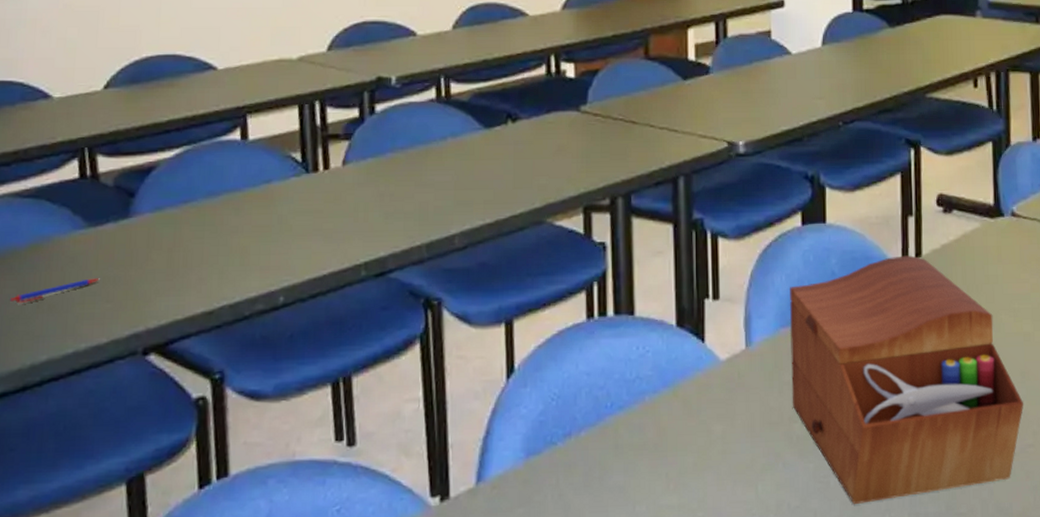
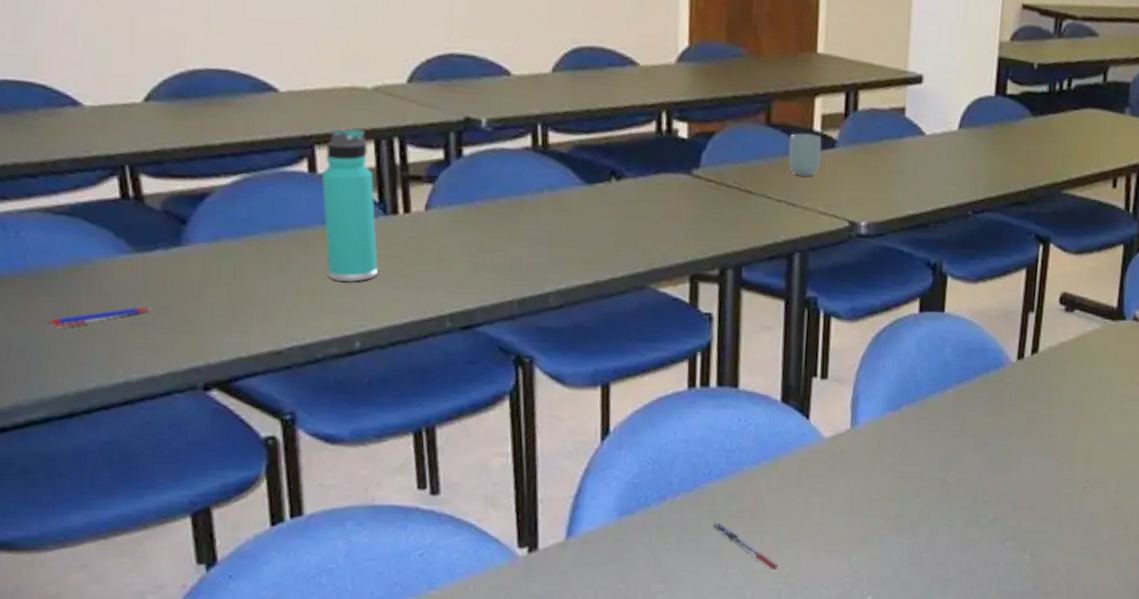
thermos bottle: none [252,96,300,239] -> present [322,128,378,282]
pen: none [617,457,686,506] -> present [712,522,780,571]
cup: none [667,63,697,104] -> present [788,133,822,177]
sewing box: present [789,255,1024,504] -> none [892,350,1121,579]

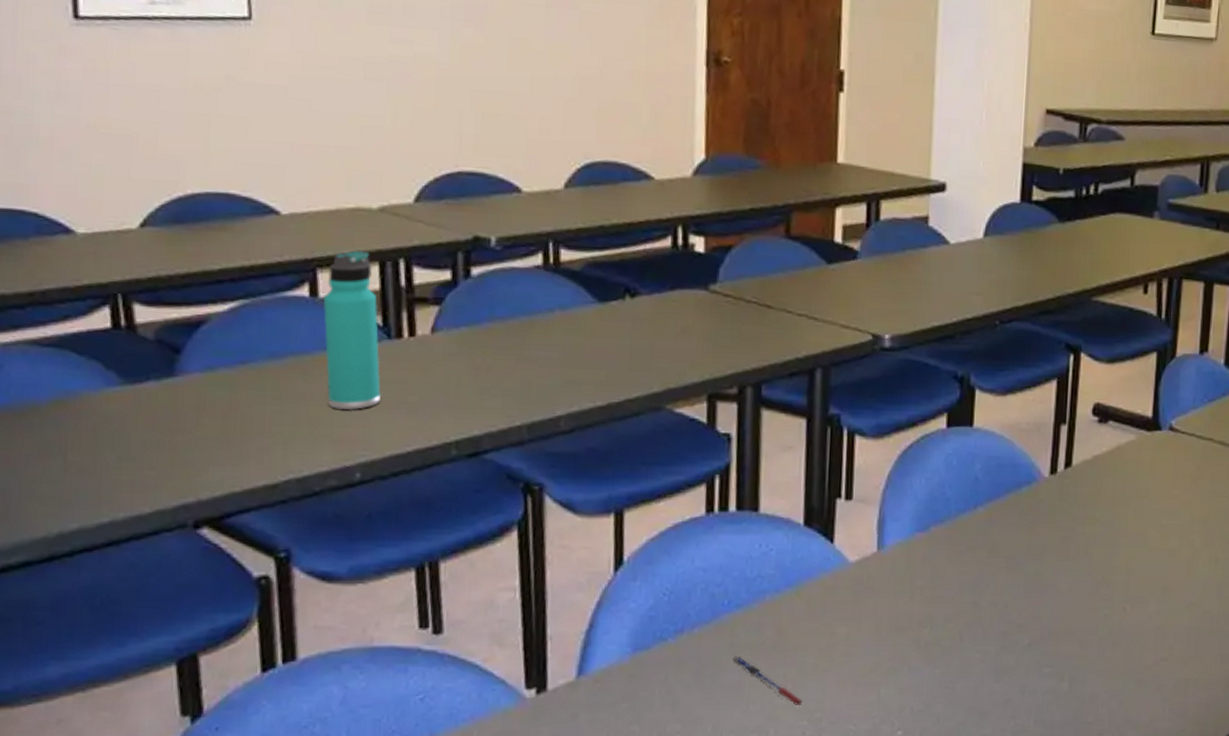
pen: present [48,307,151,328] -> none [30,441,140,466]
cup: present [788,133,822,177] -> none [809,244,843,290]

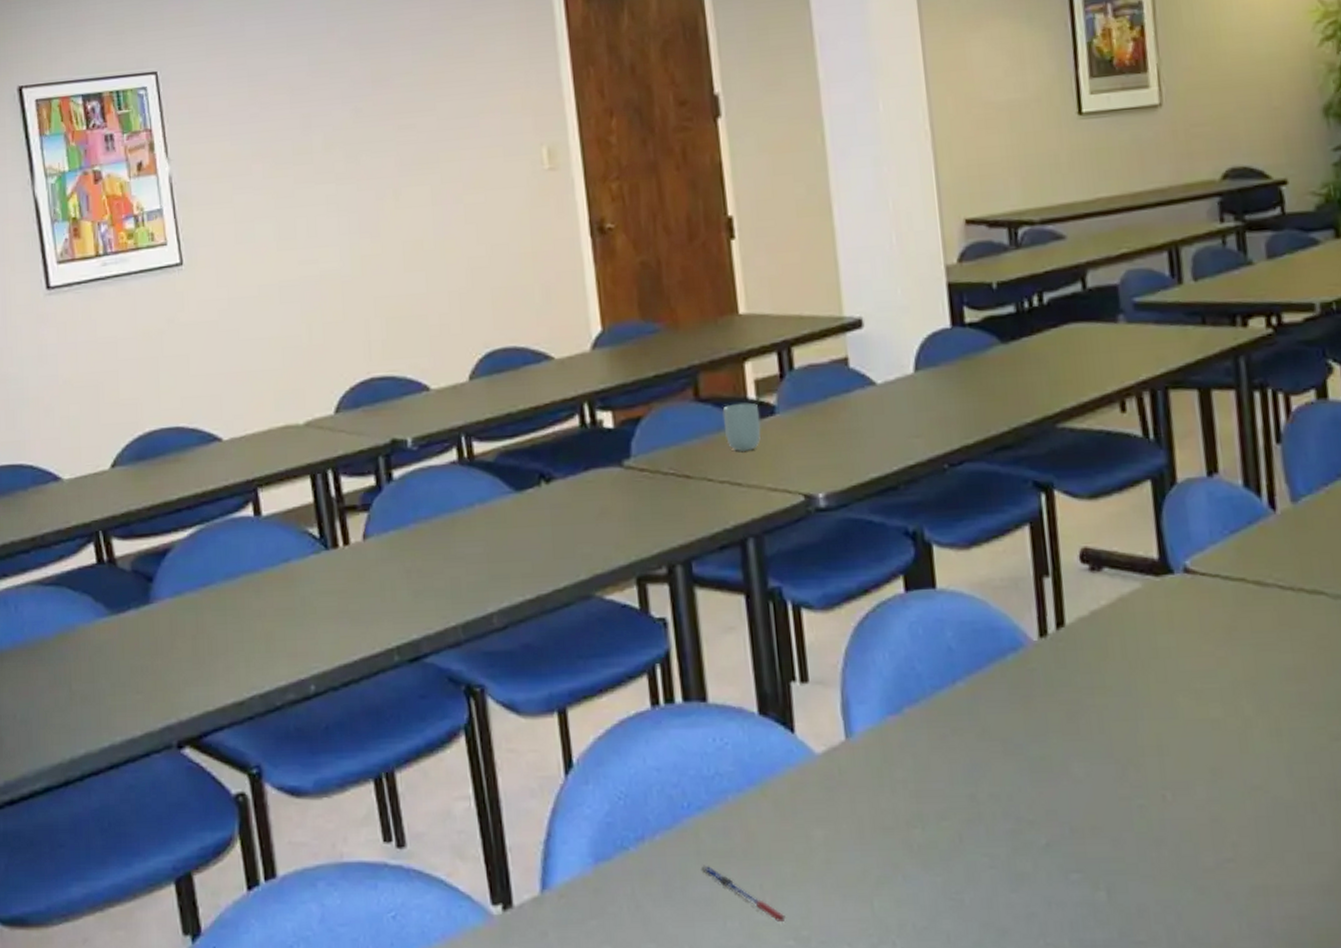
thermos bottle: present [324,250,381,410] -> none [267,466,325,623]
cup: none [809,244,843,290] -> present [722,402,761,452]

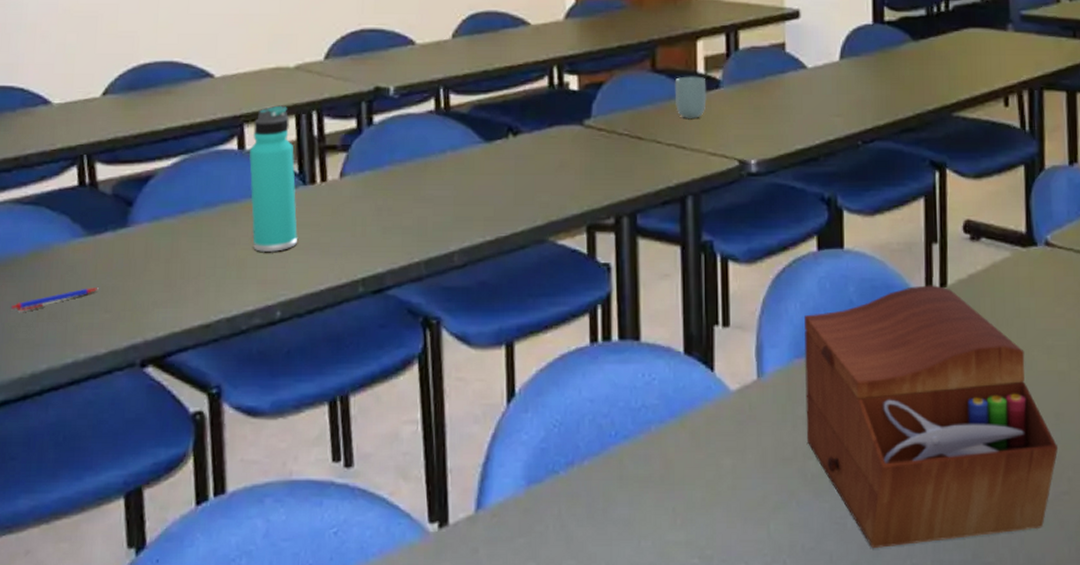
pen: none [44,668,128,696] -> present [11,288,99,312]
thermos bottle: none [267,466,325,623] -> present [249,105,297,252]
pen: present [701,865,787,923] -> none [622,489,694,543]
sewing box: none [895,625,1218,926] -> present [804,285,1059,548]

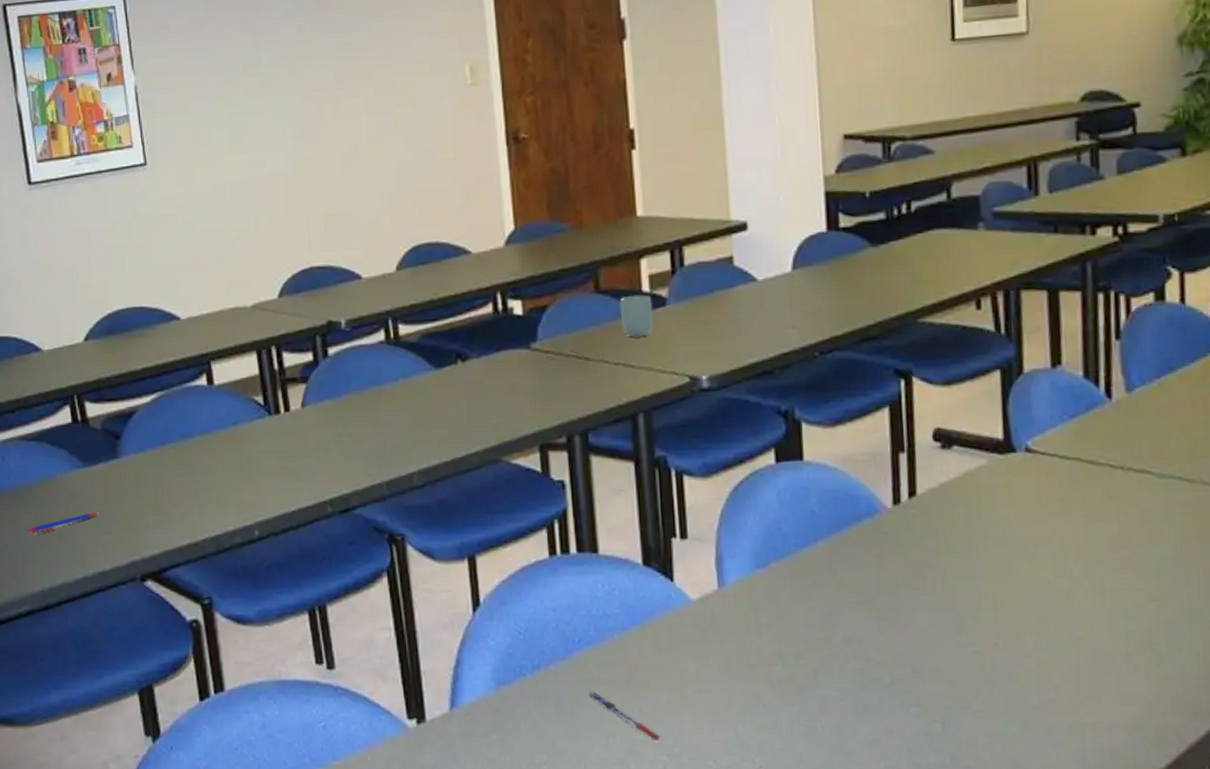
thermos bottle: present [249,105,297,252] -> none [218,342,268,477]
pen: none [622,489,694,543] -> present [588,691,662,742]
sewing box: present [804,285,1059,548] -> none [764,494,1044,750]

